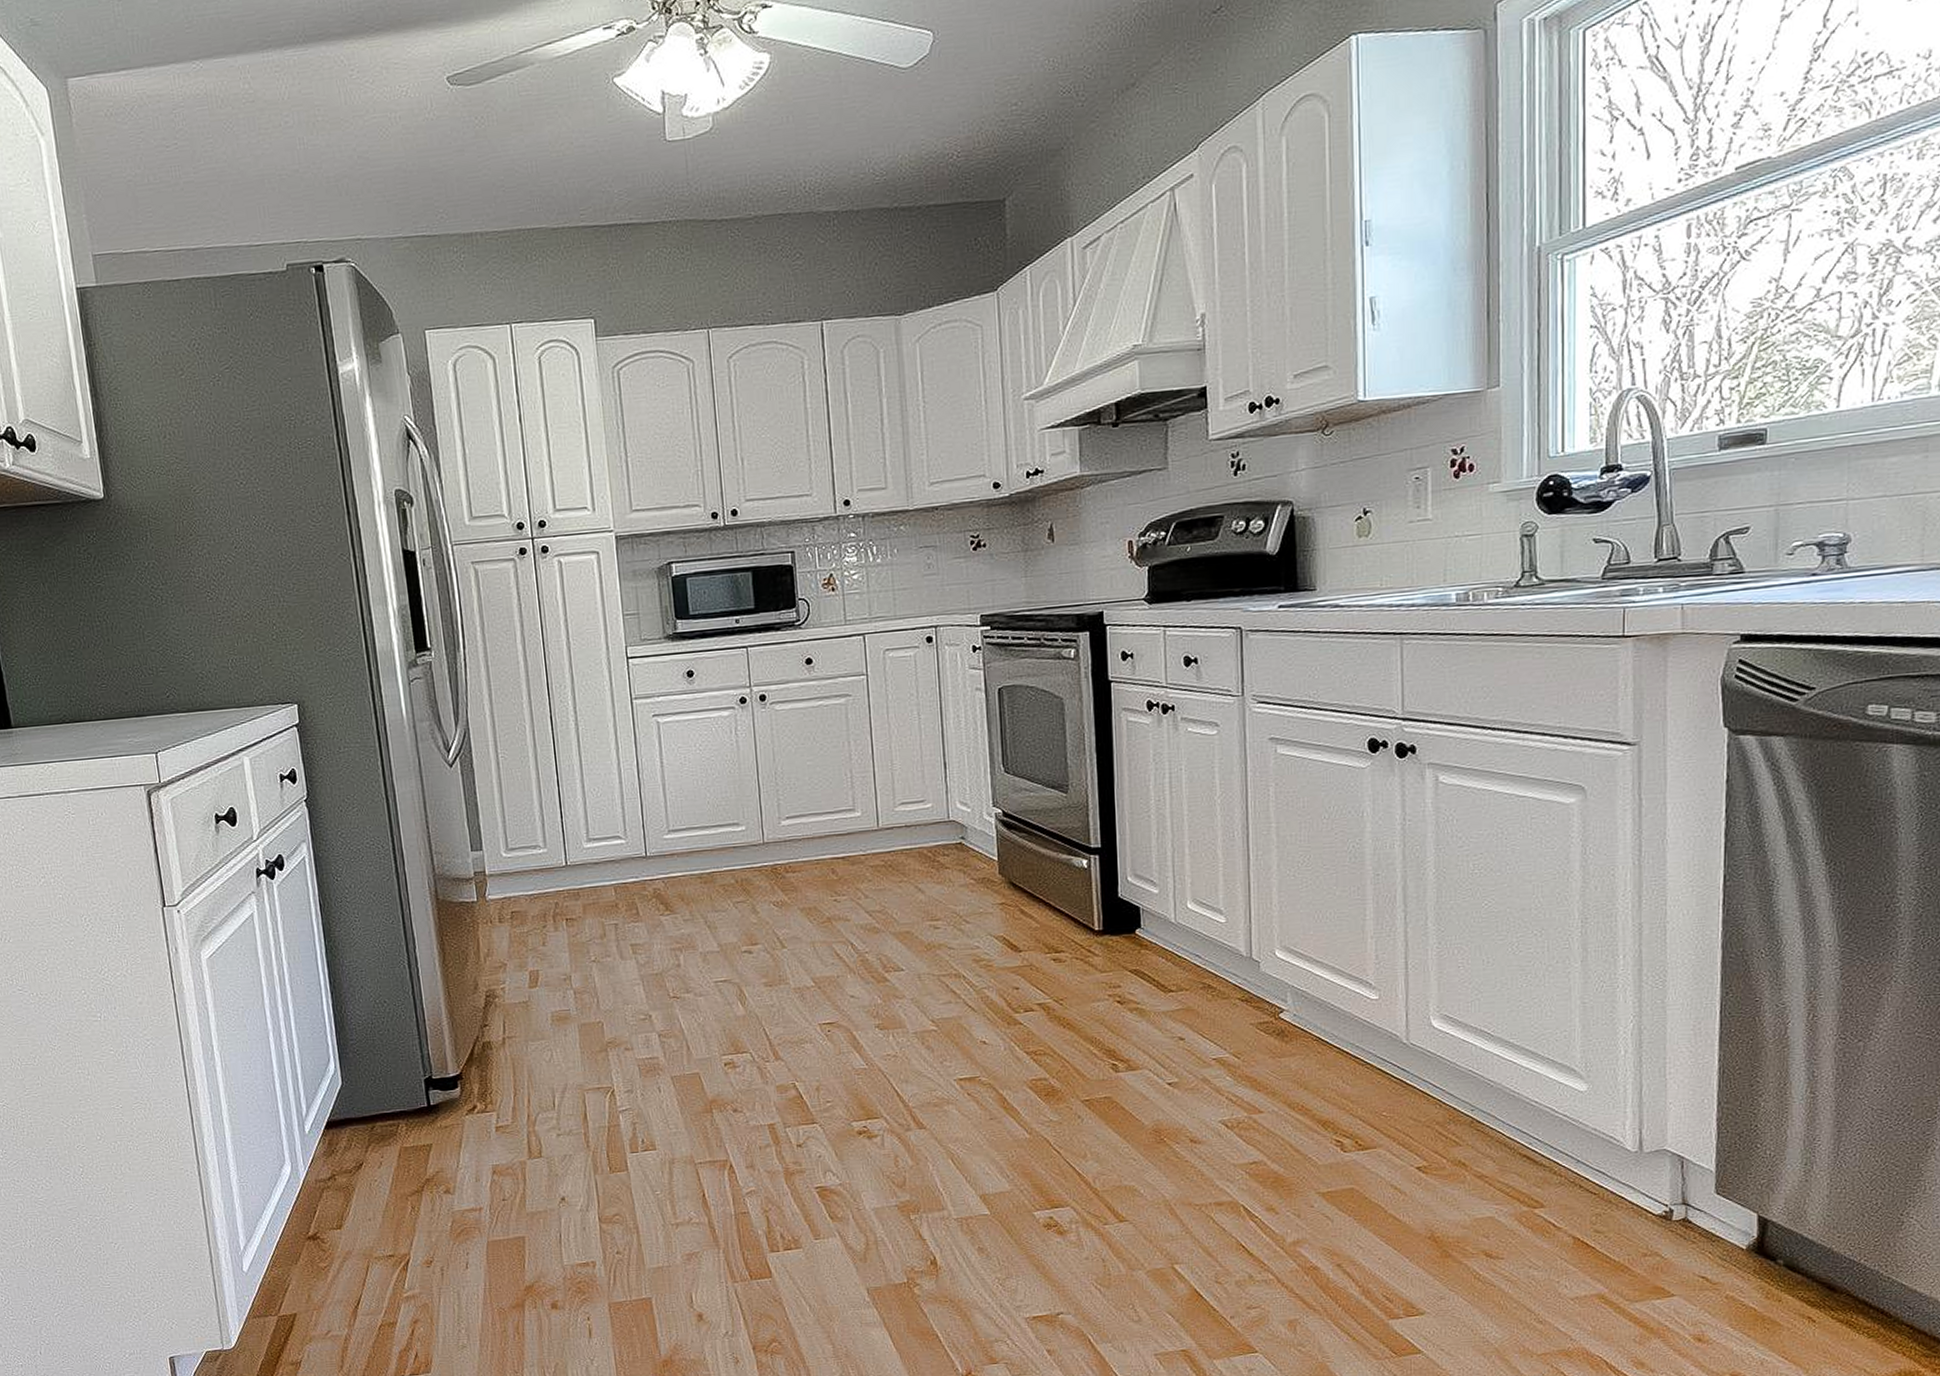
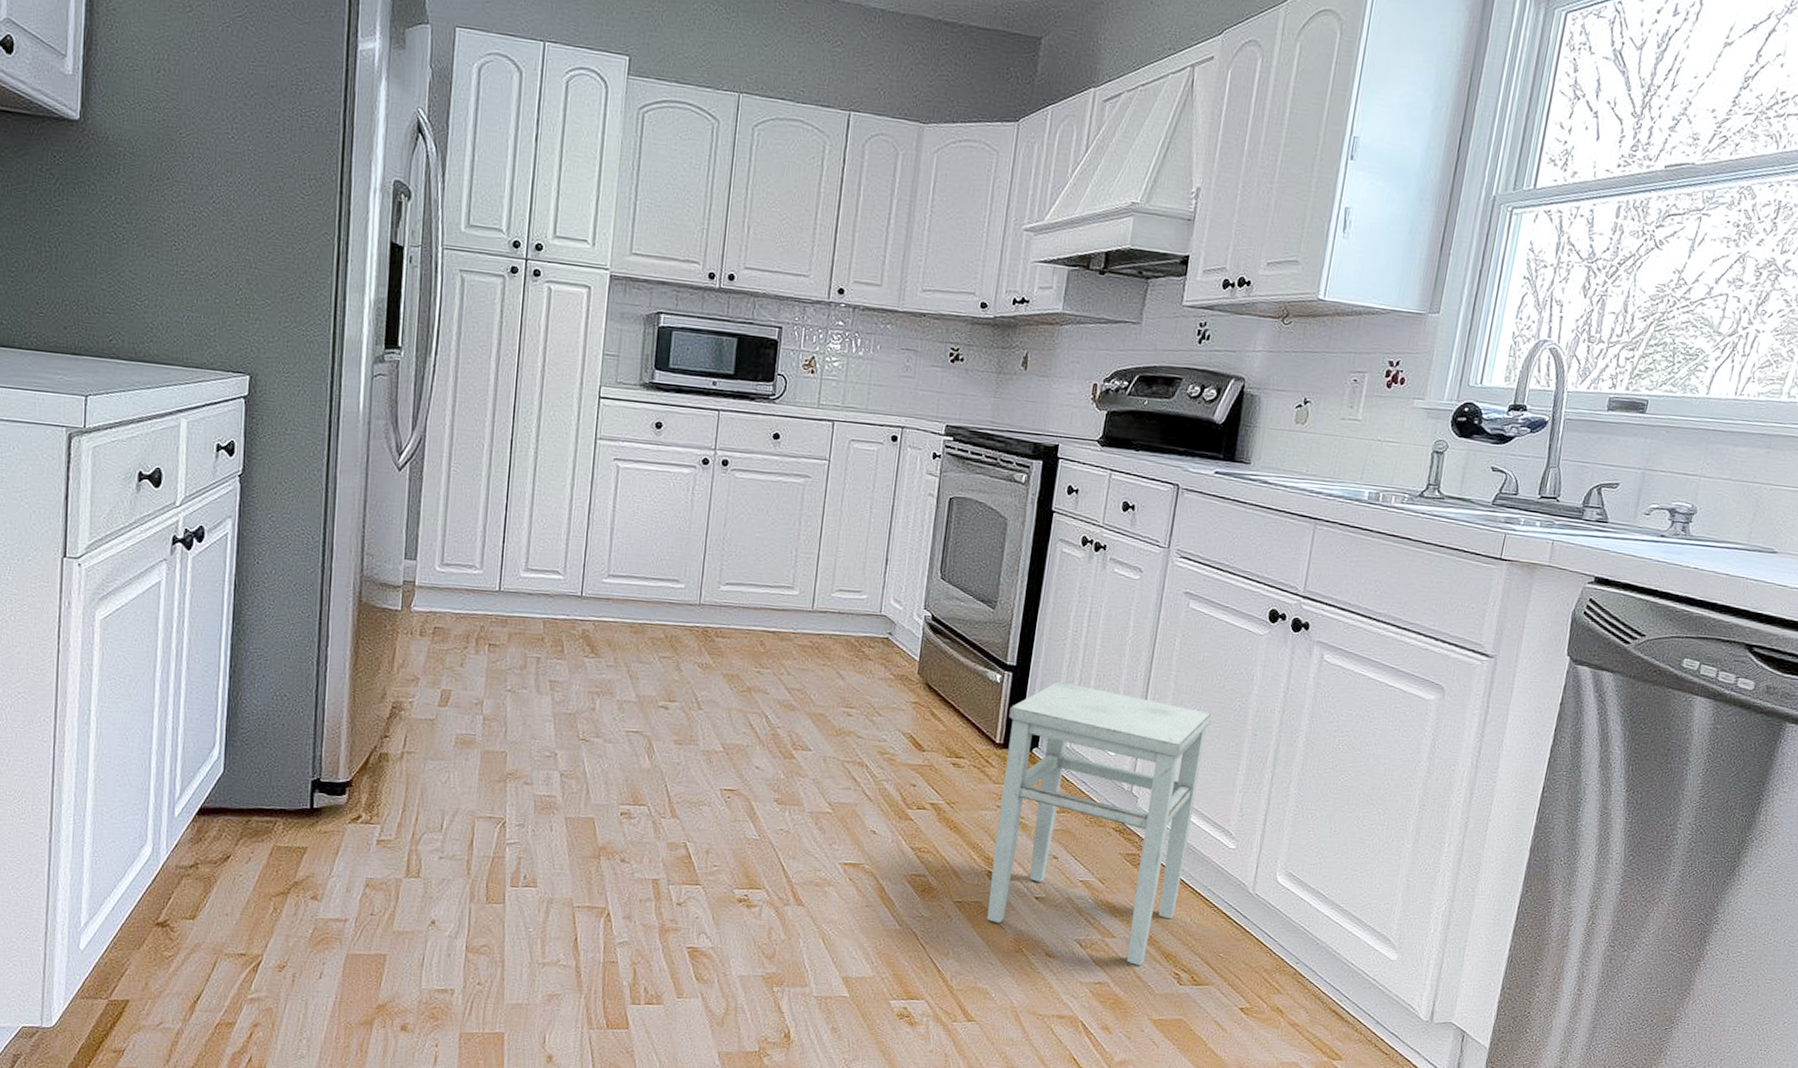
stool: none [1103,855,1325,1139] -> present [987,681,1212,967]

